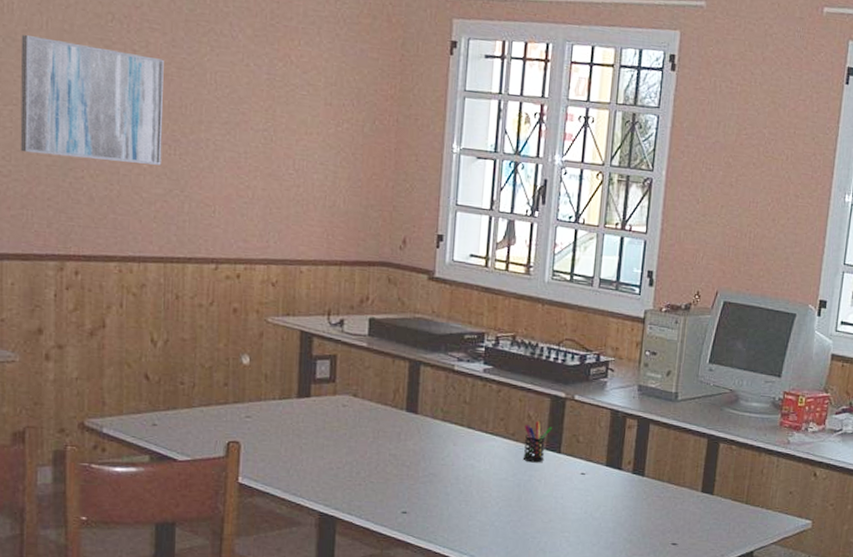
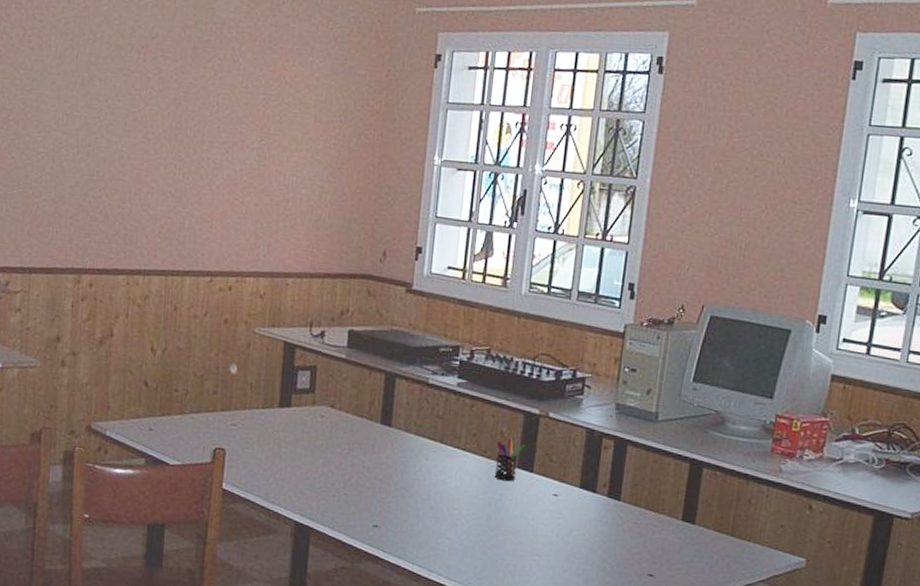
wall art: present [20,35,164,165] -> none [50,68,174,184]

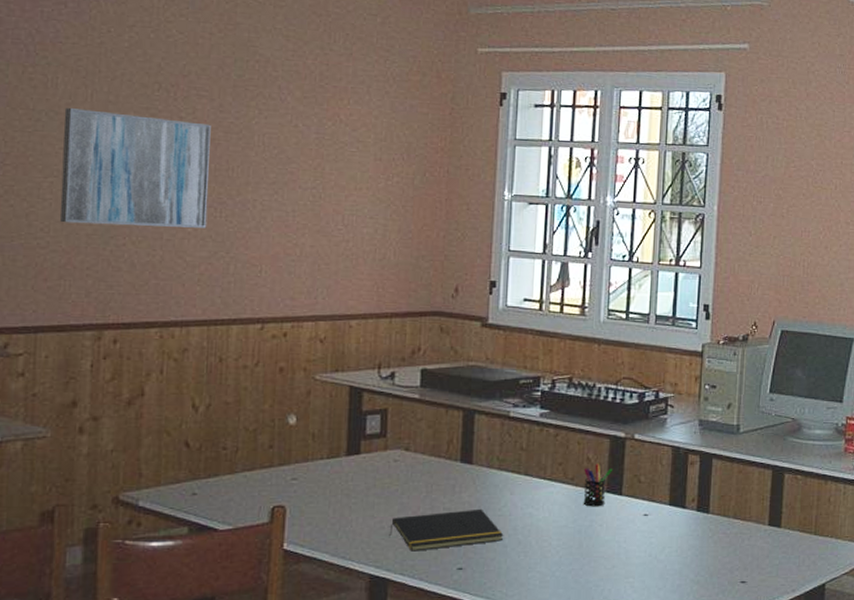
wall art: none [50,68,174,184] -> present [59,108,211,228]
notepad: none [313,470,417,505] -> present [389,508,504,552]

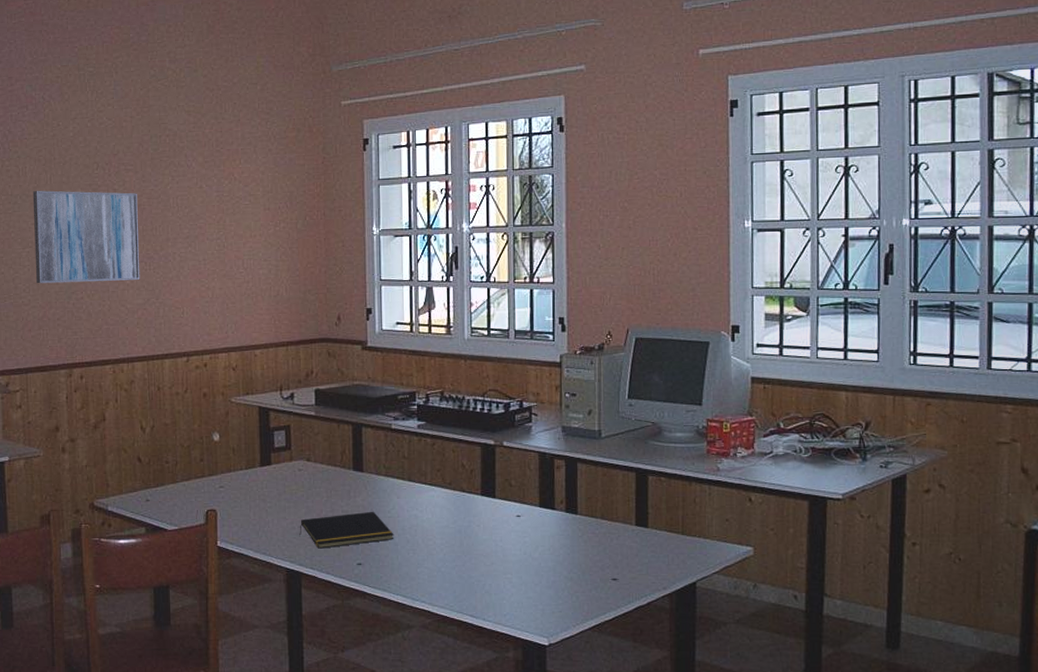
pen holder: present [583,463,612,507] -> none [460,469,485,509]

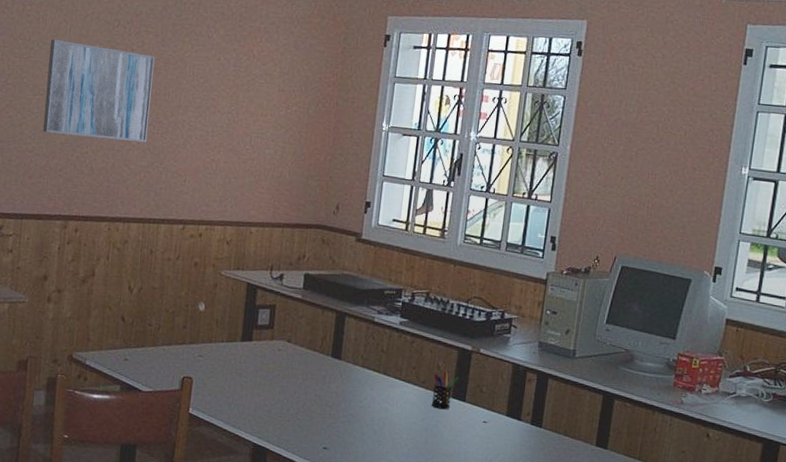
notepad: present [299,511,394,549] -> none [270,397,363,429]
pen holder: none [460,469,485,509] -> present [431,371,458,410]

